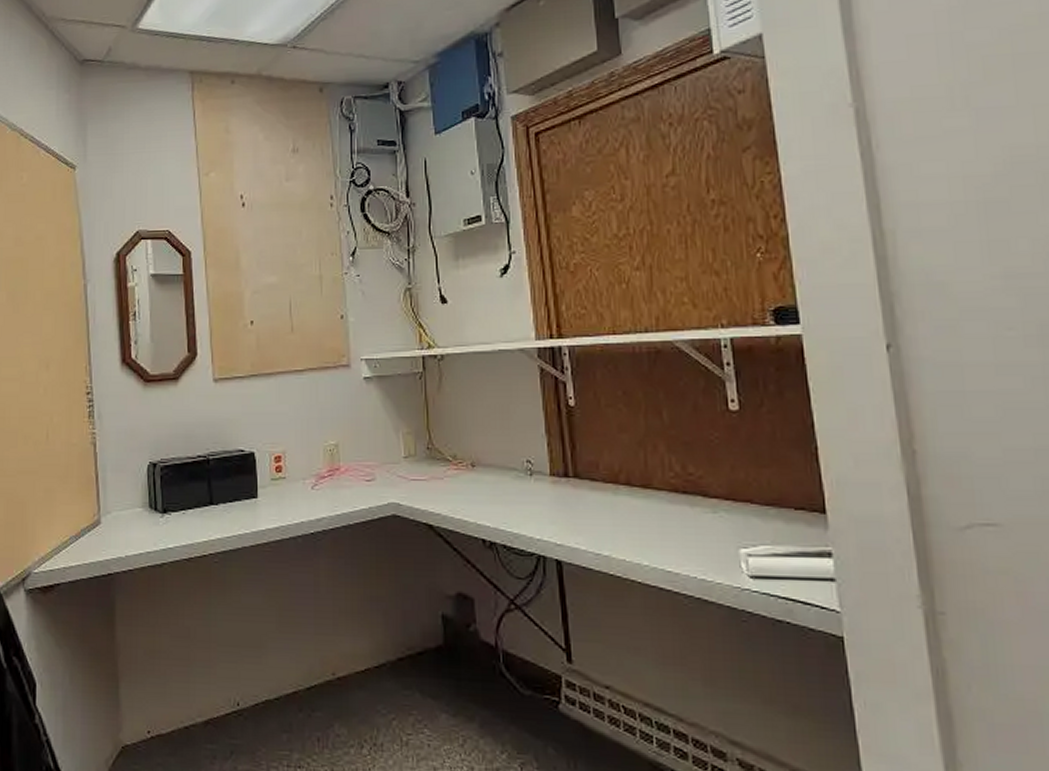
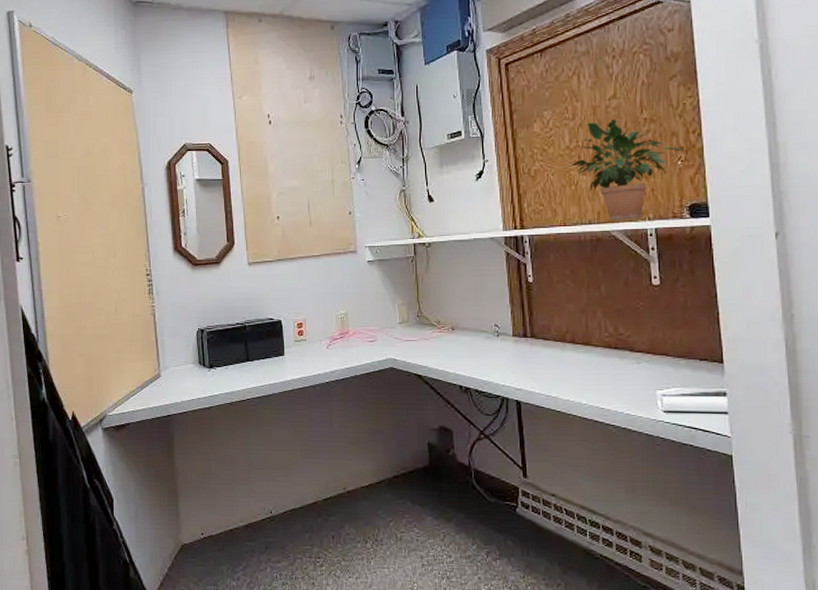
potted plant: none [619,200,766,328] -> present [570,118,686,220]

